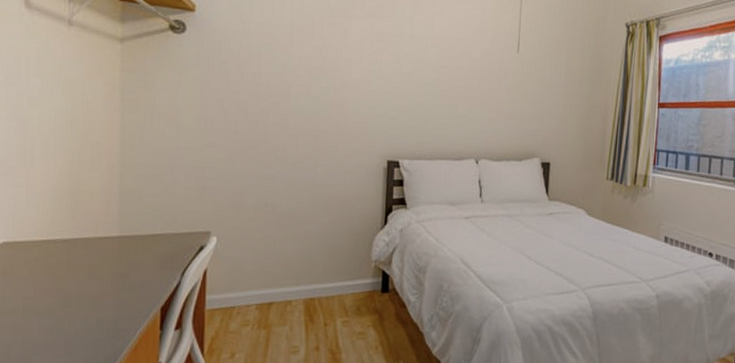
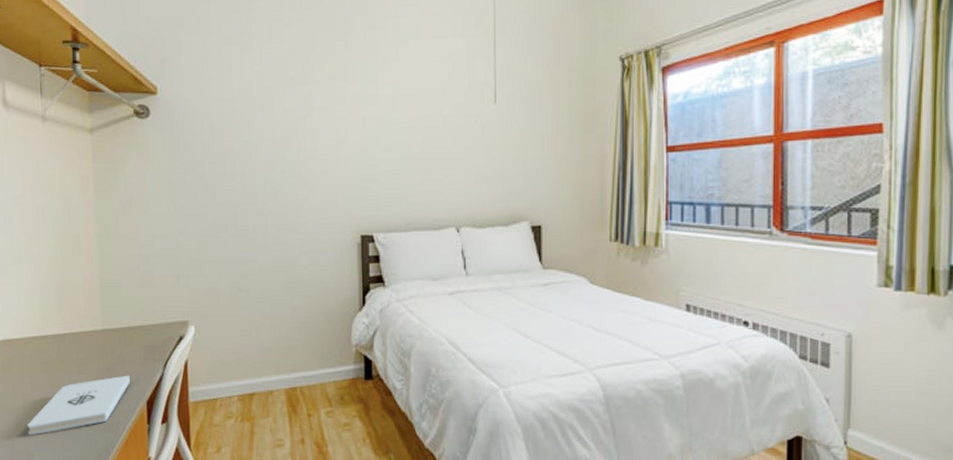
notepad: none [26,282,144,339] -> present [27,375,130,435]

